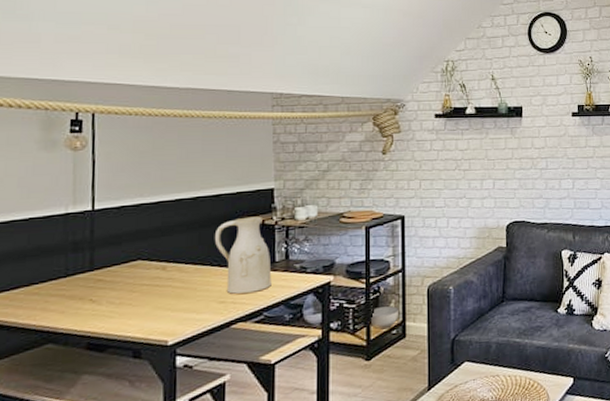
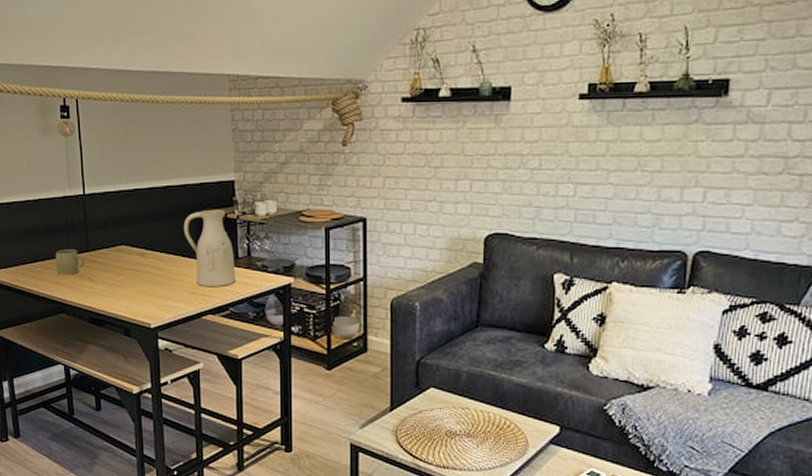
mug: none [45,270,87,301] -> present [55,249,85,276]

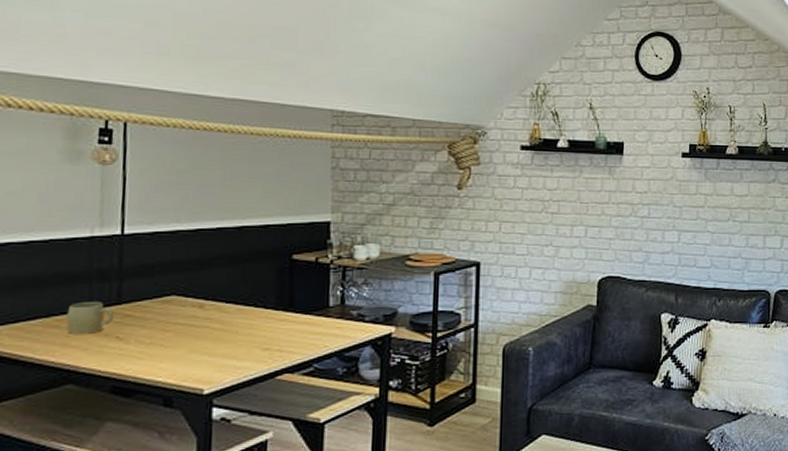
ceramic pitcher: present [183,209,236,288] -> none [259,253,324,342]
bowl: present [329,316,361,340] -> none [433,366,470,392]

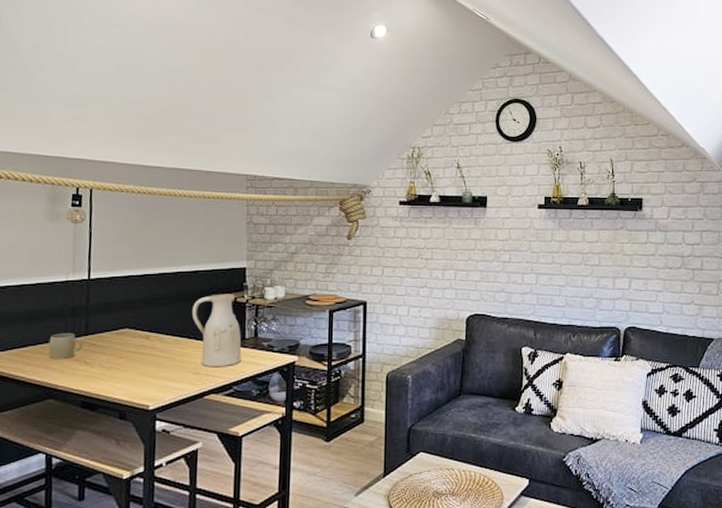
ceramic pitcher: none [259,253,324,342] -> present [191,294,242,368]

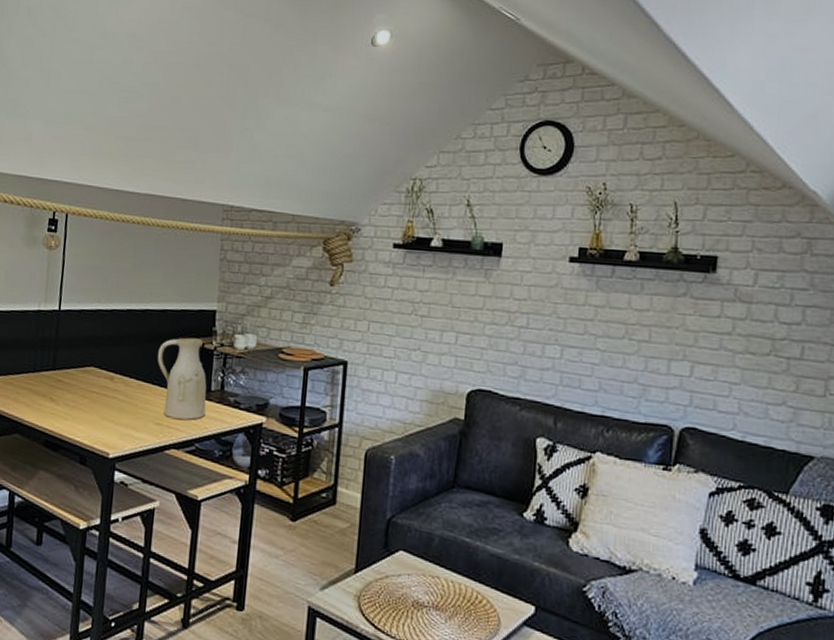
mug: present [48,333,83,360] -> none [17,365,50,394]

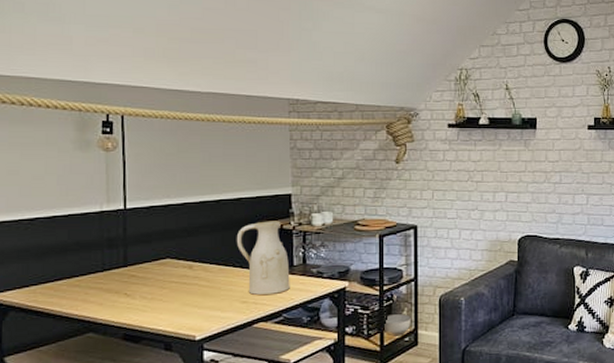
bowl: none [297,462,332,490] -> present [382,314,412,336]

